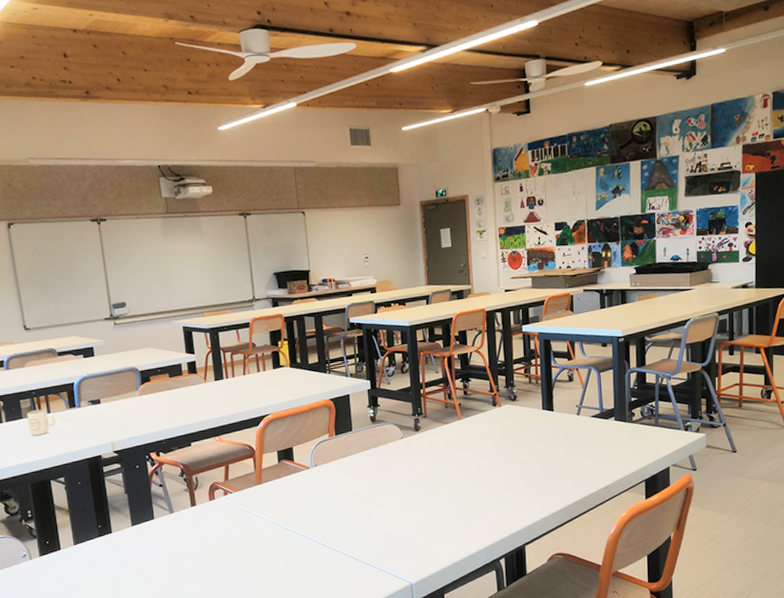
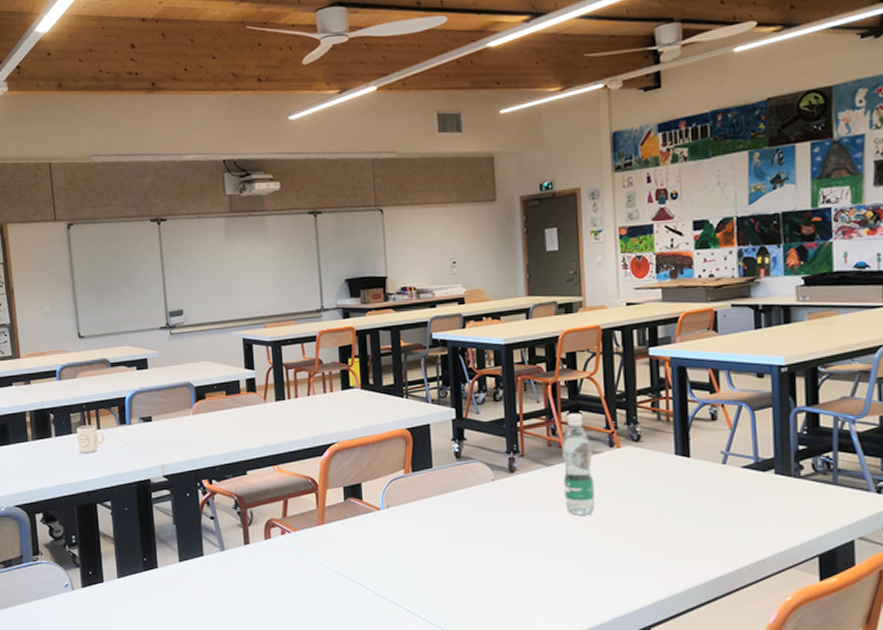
bottle: none [456,380,483,462] -> present [562,414,596,515]

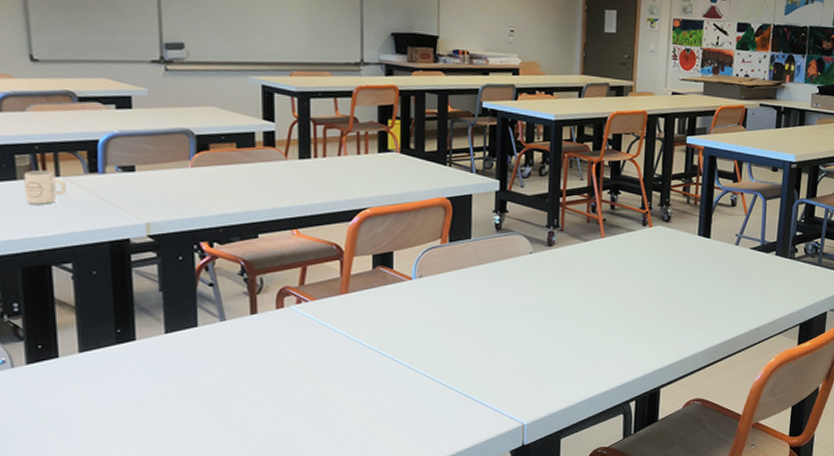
bottle: present [562,414,596,515] -> none [597,193,627,288]

